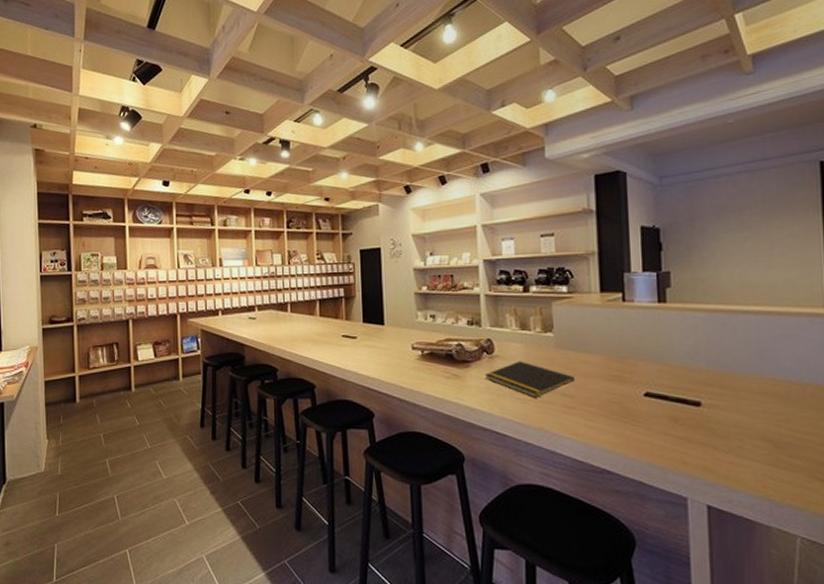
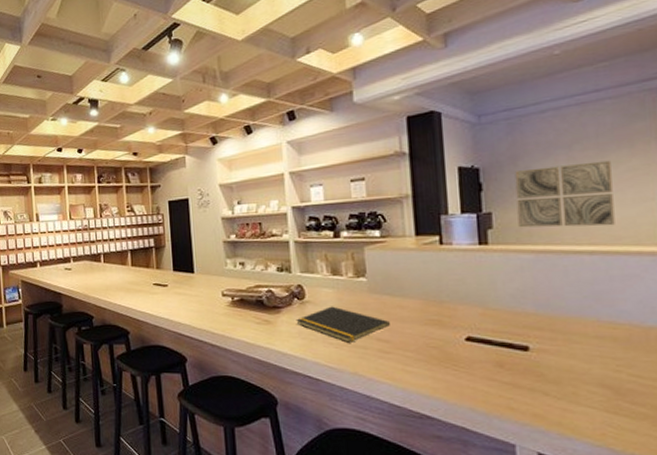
wall art: none [691,226,778,288] -> present [514,160,615,228]

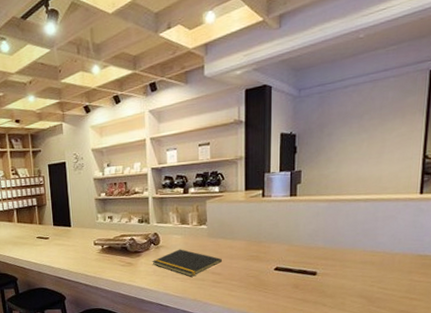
wall art: present [514,160,615,228] -> none [319,128,387,182]

